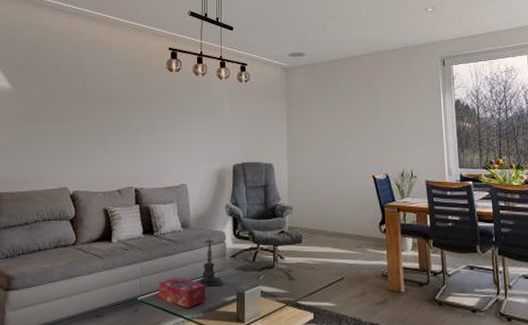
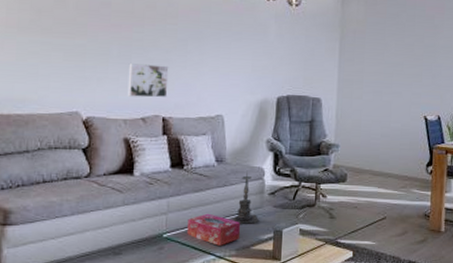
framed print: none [106,142,139,172] -> present [127,63,169,98]

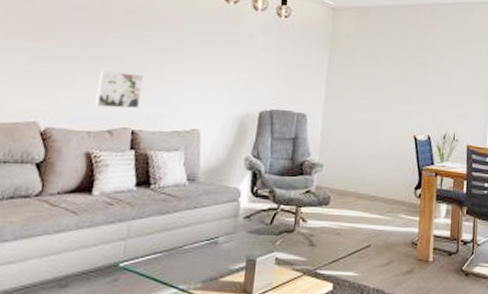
tissue box: present [187,213,240,246] -> none [148,239,209,277]
candle holder: present [232,170,260,224] -> none [200,190,232,252]

